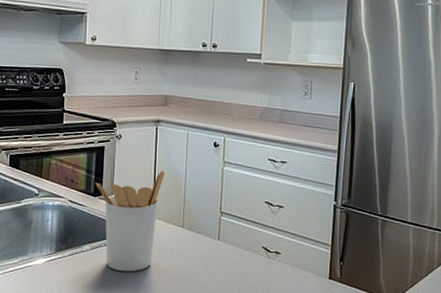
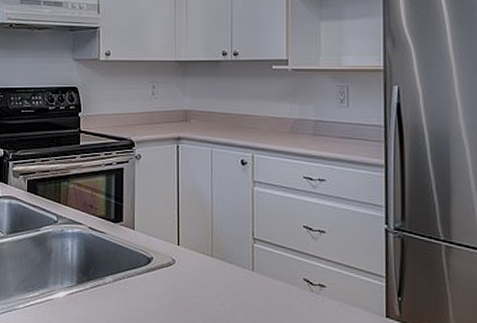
utensil holder: present [95,170,164,272] -> none [116,192,188,307]

